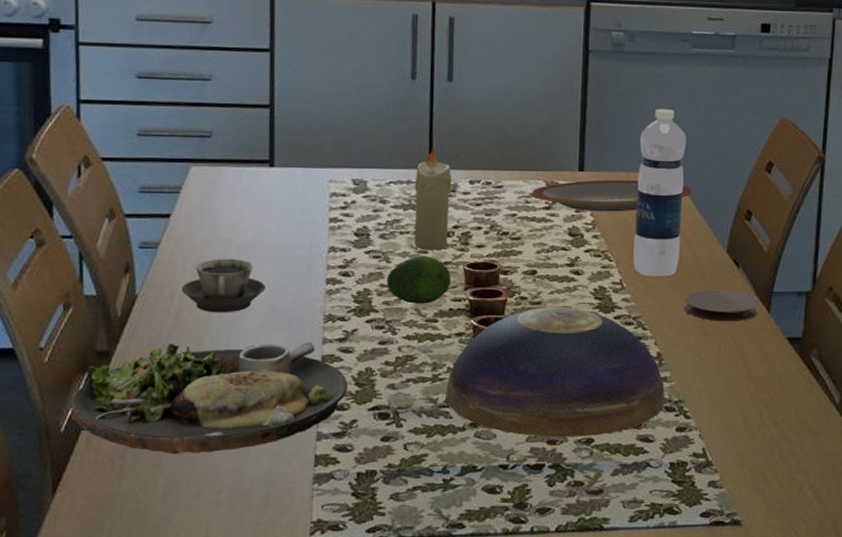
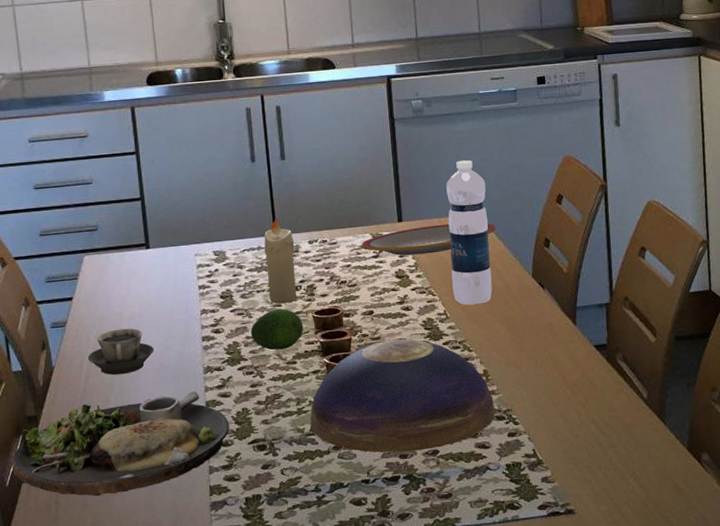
coaster: present [684,289,758,322] -> none [501,309,566,339]

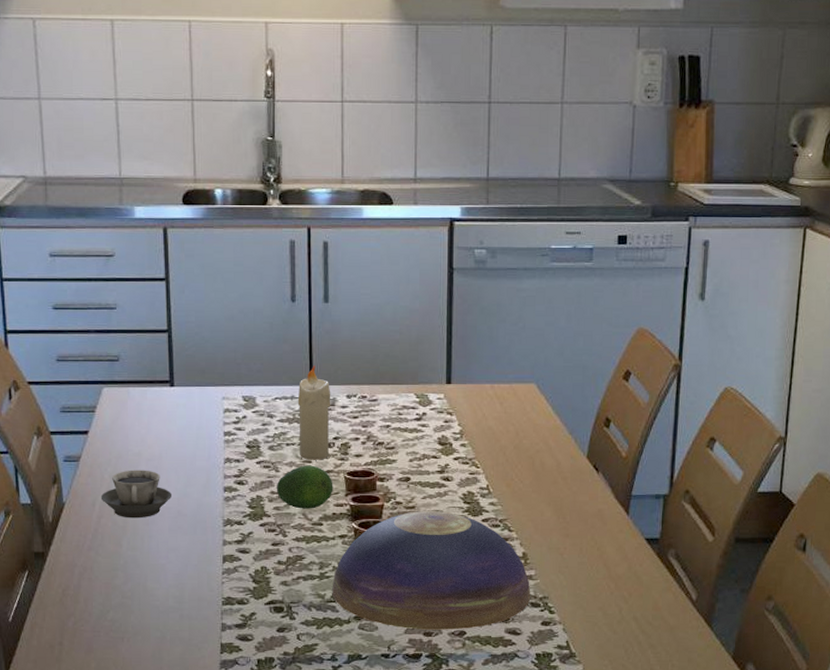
dinner plate: present [11,390,230,497] -> none [15,543,246,642]
plate: present [361,223,496,256] -> none [404,390,553,422]
water bottle: present [446,160,492,305] -> none [499,322,547,482]

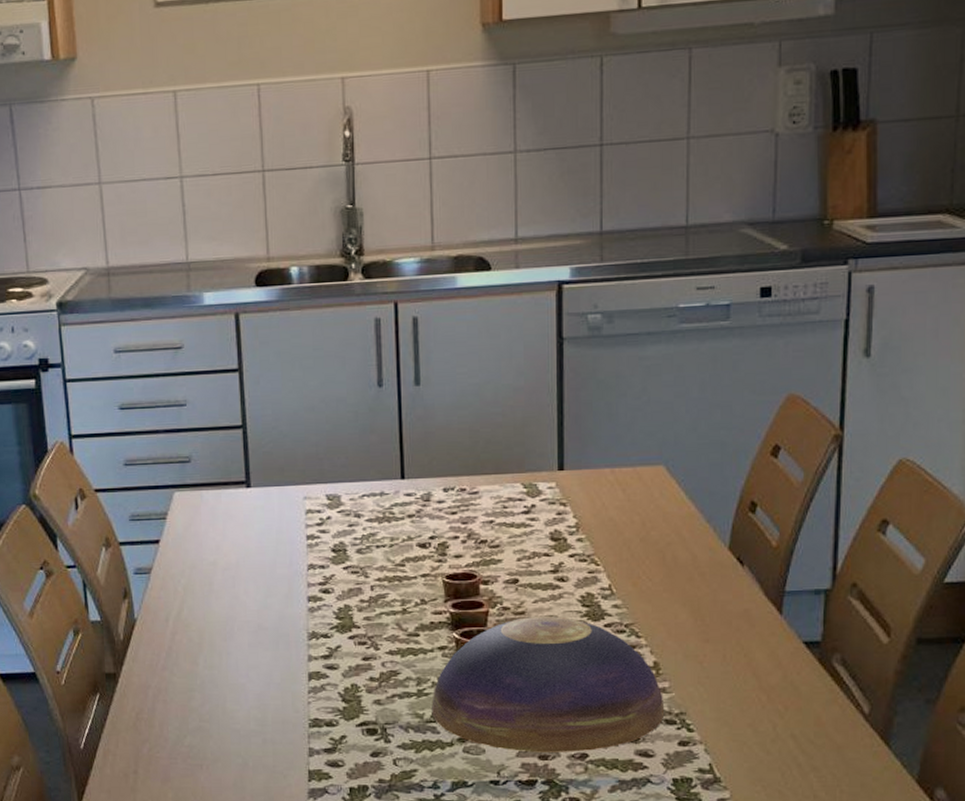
cup: present [100,470,173,519] -> none [174,580,252,634]
fruit: present [276,465,333,509] -> none [365,569,431,619]
candle: present [297,366,331,460] -> none [387,457,426,563]

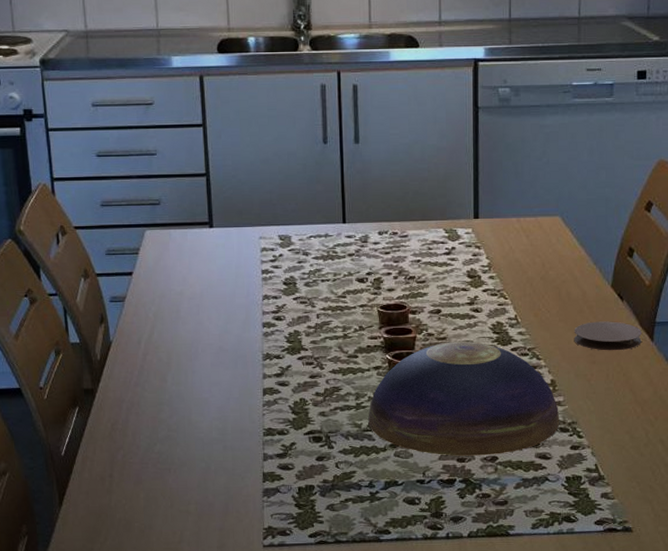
coaster: none [682,591,767,627] -> present [574,321,642,351]

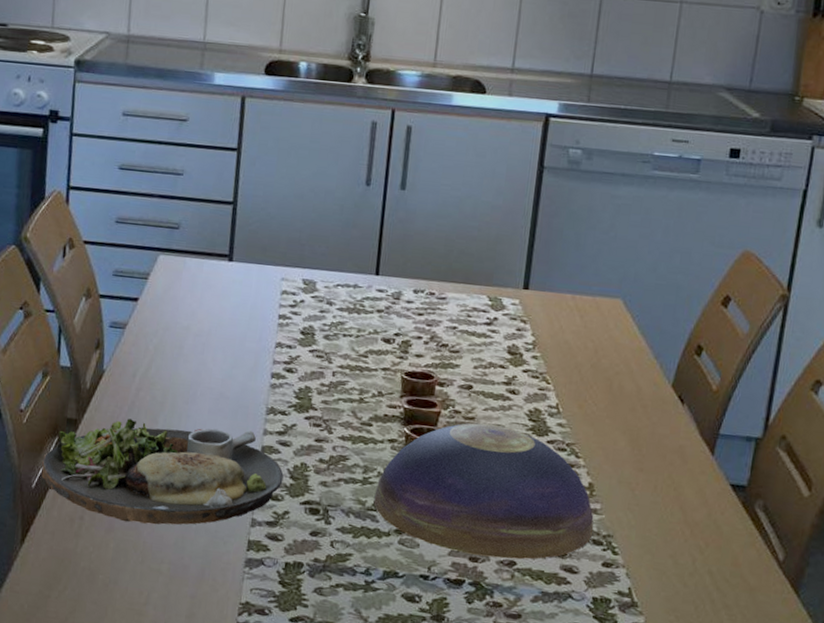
dinner plate: none [67,377,286,473] -> present [41,419,284,525]
coaster: present [574,321,642,351] -> none [621,423,702,461]

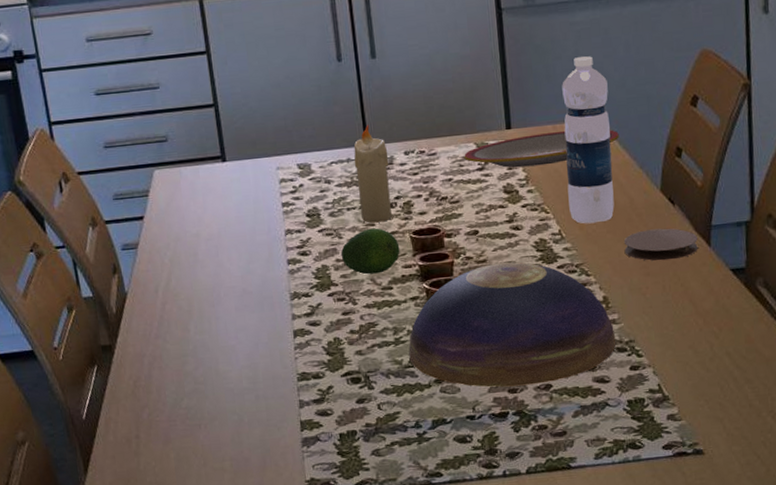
dinner plate: present [41,419,284,525] -> none [86,318,321,431]
fruit: none [326,359,389,408] -> present [341,228,400,275]
candle: none [356,255,398,356] -> present [353,125,392,223]
plate: none [474,299,640,335] -> present [464,130,619,168]
water bottle: none [571,231,639,405] -> present [562,56,615,224]
coaster: none [621,423,702,461] -> present [623,228,698,261]

